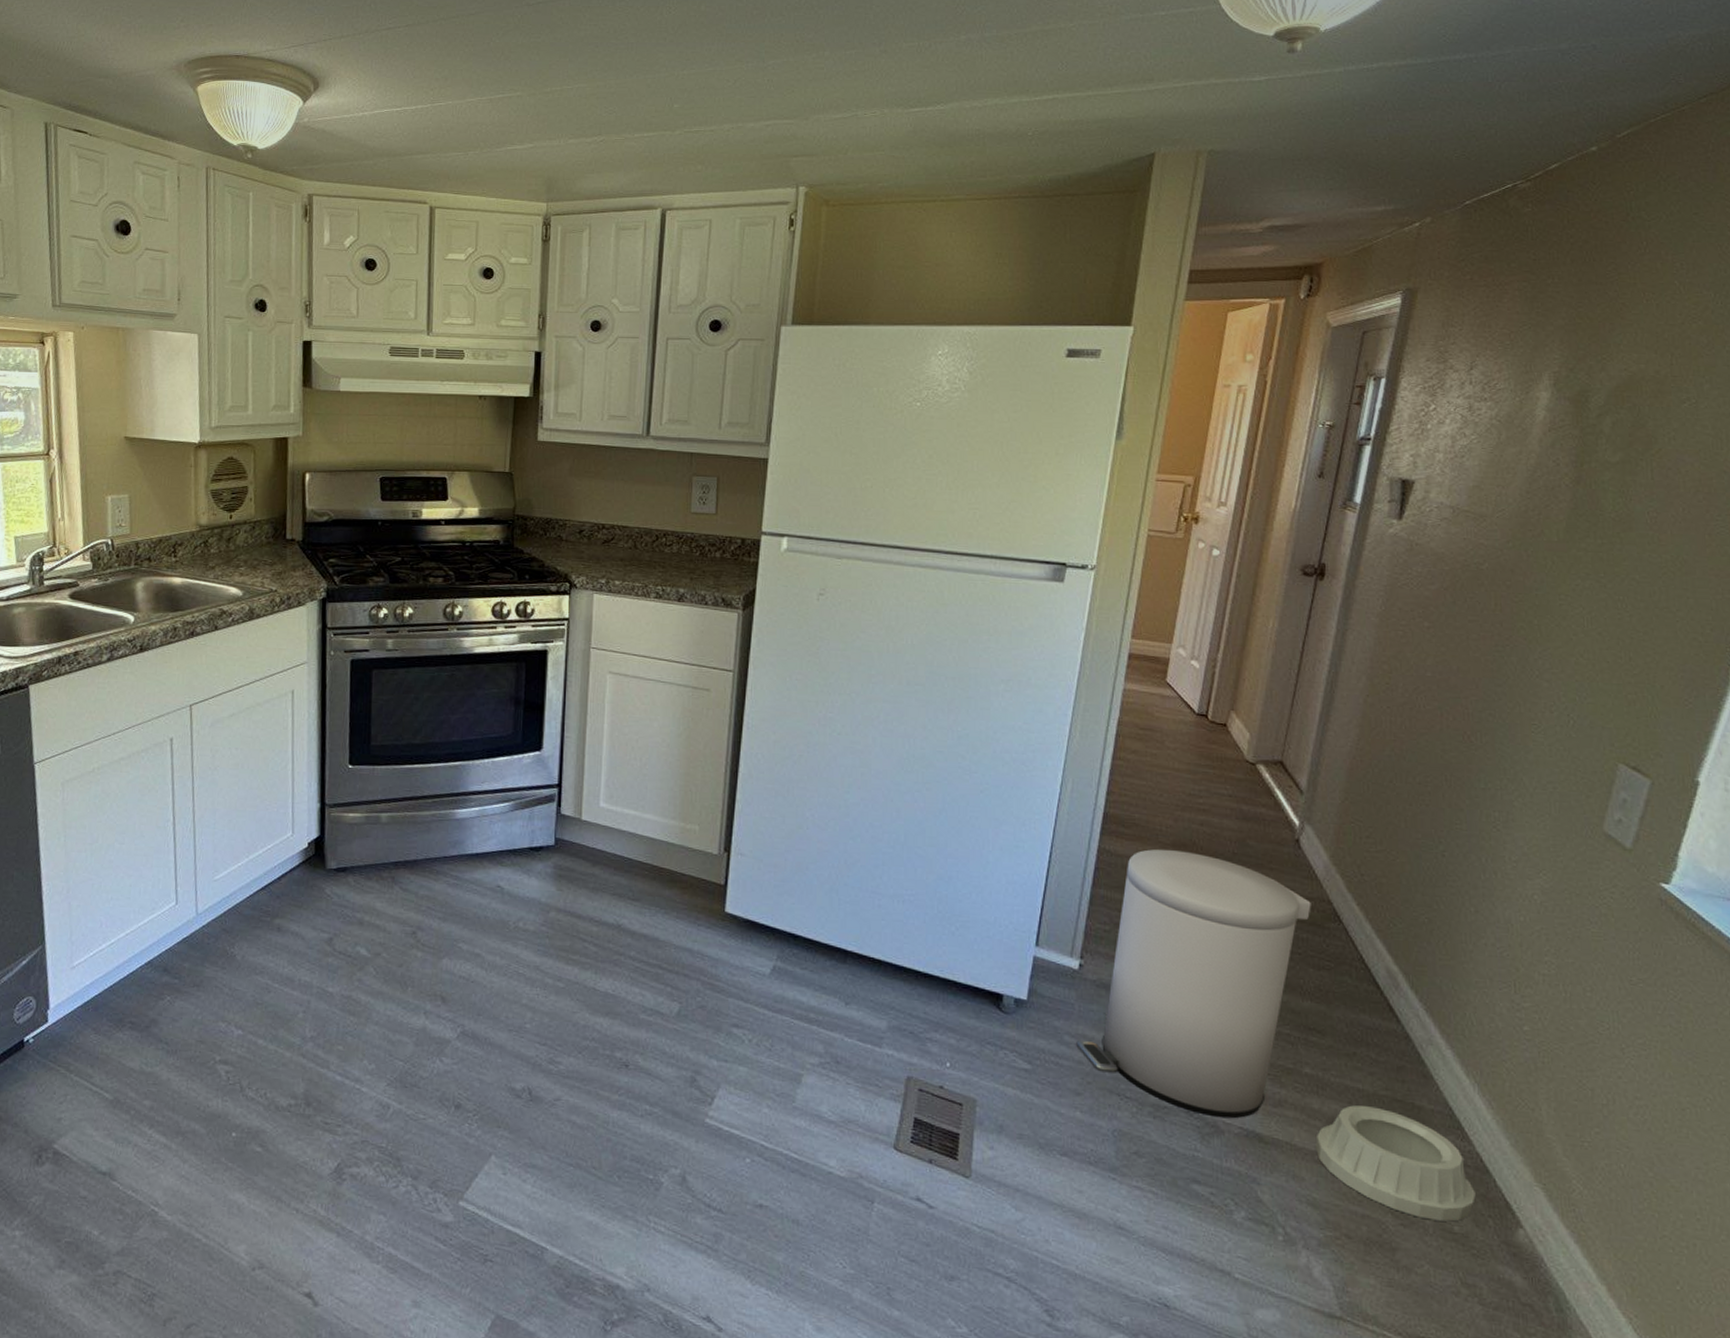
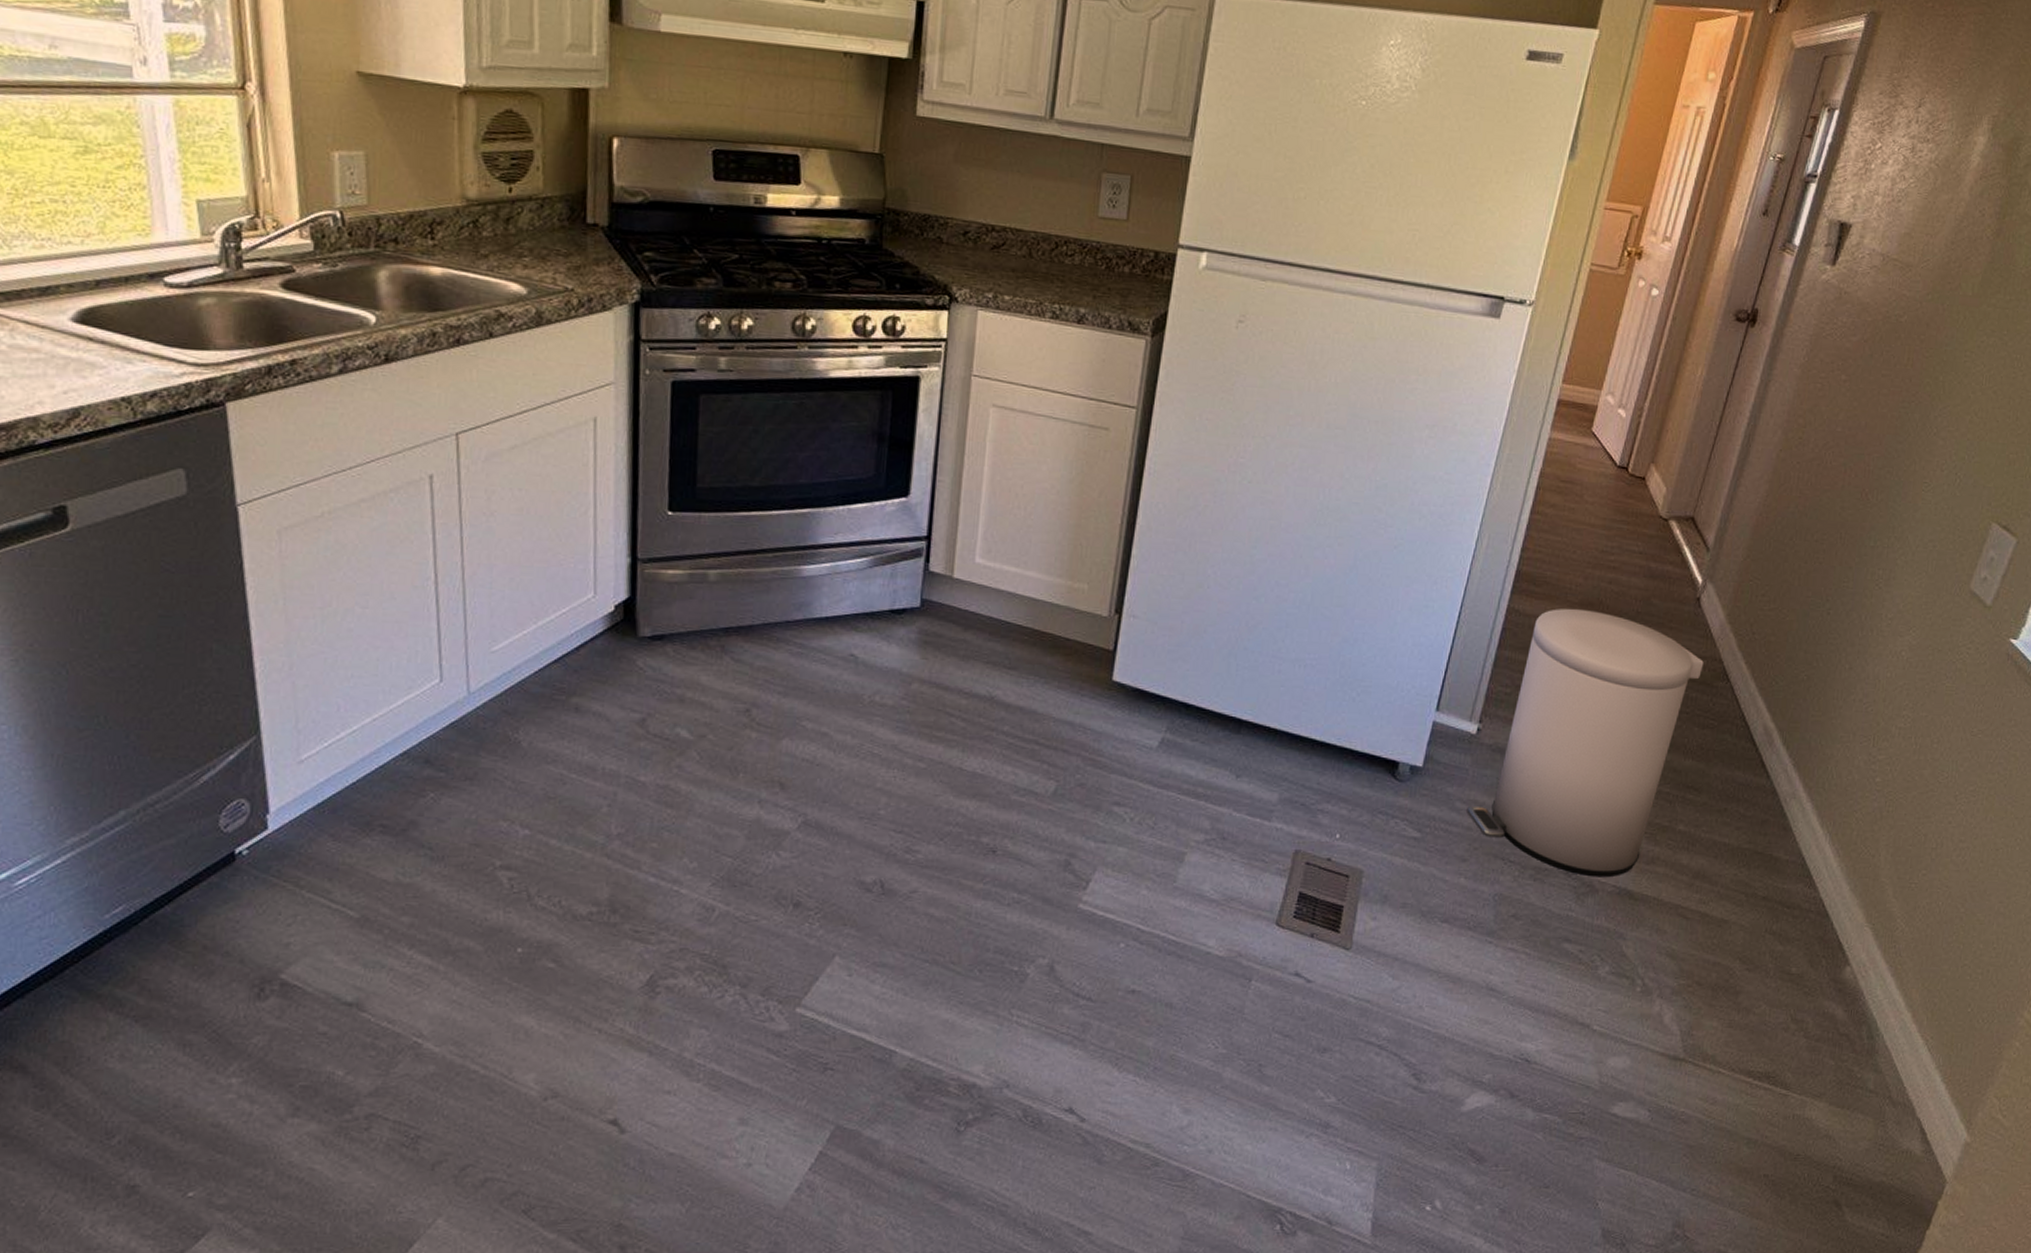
pet bowl: present [1315,1105,1476,1222] -> none [1679,859,1814,964]

